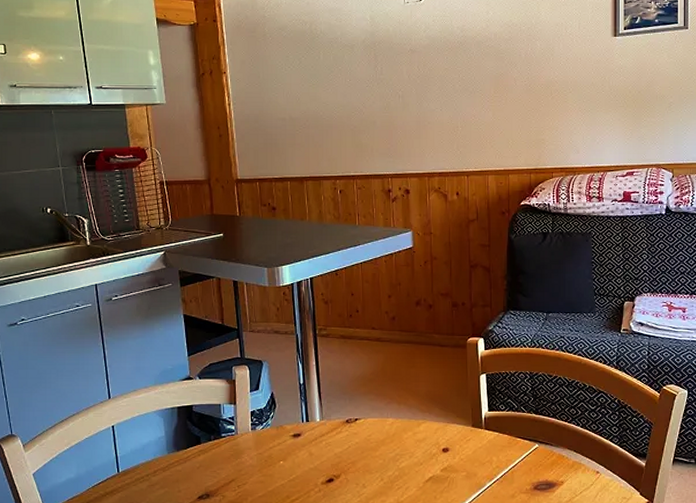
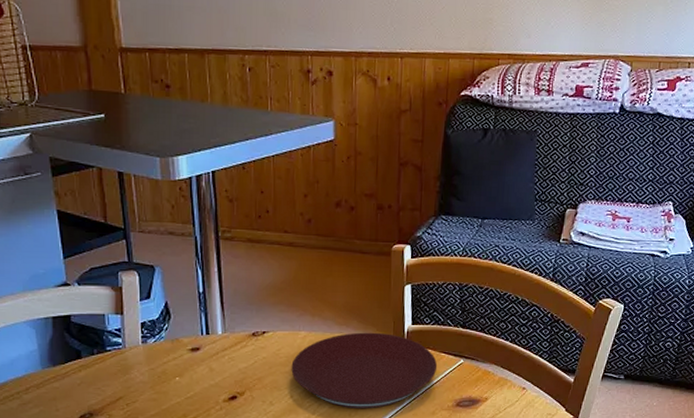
plate: none [381,419,514,492] -> present [291,332,438,409]

